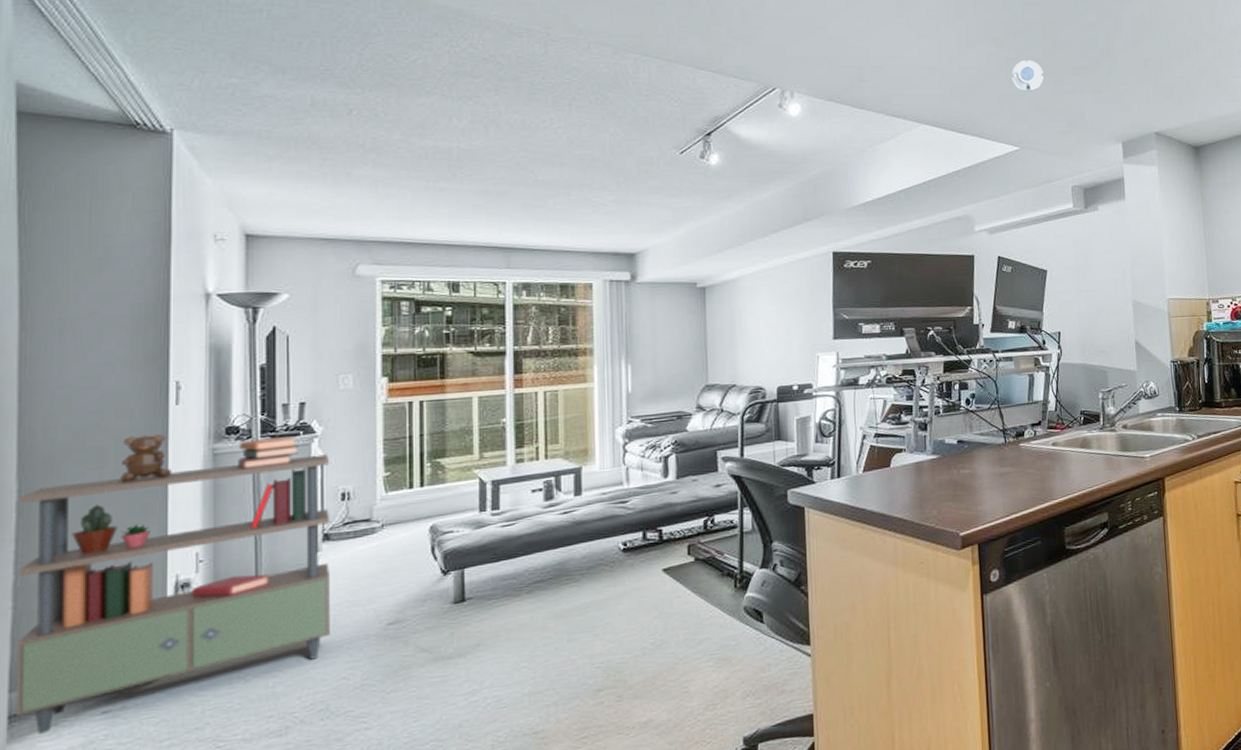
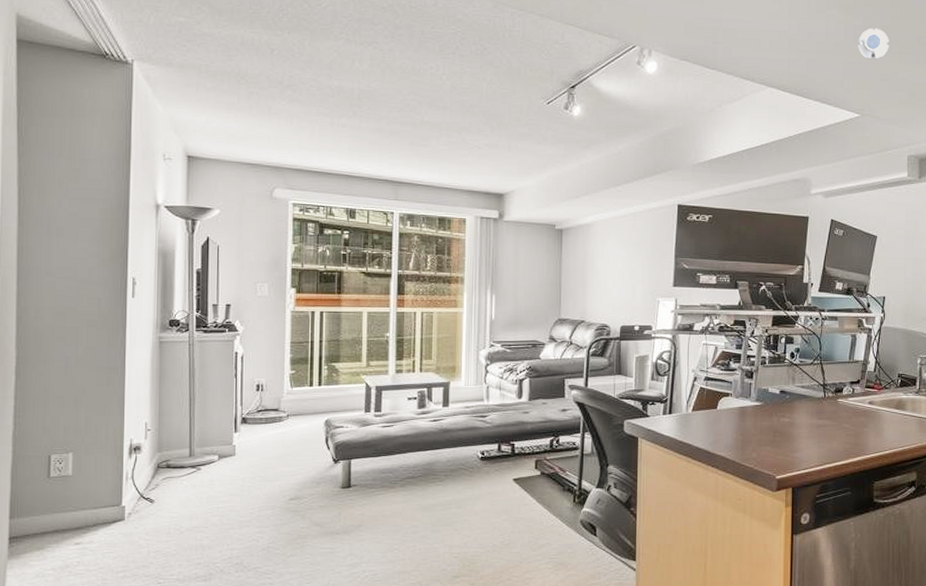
shelving unit: present [17,434,330,734] -> none [15,321,248,555]

